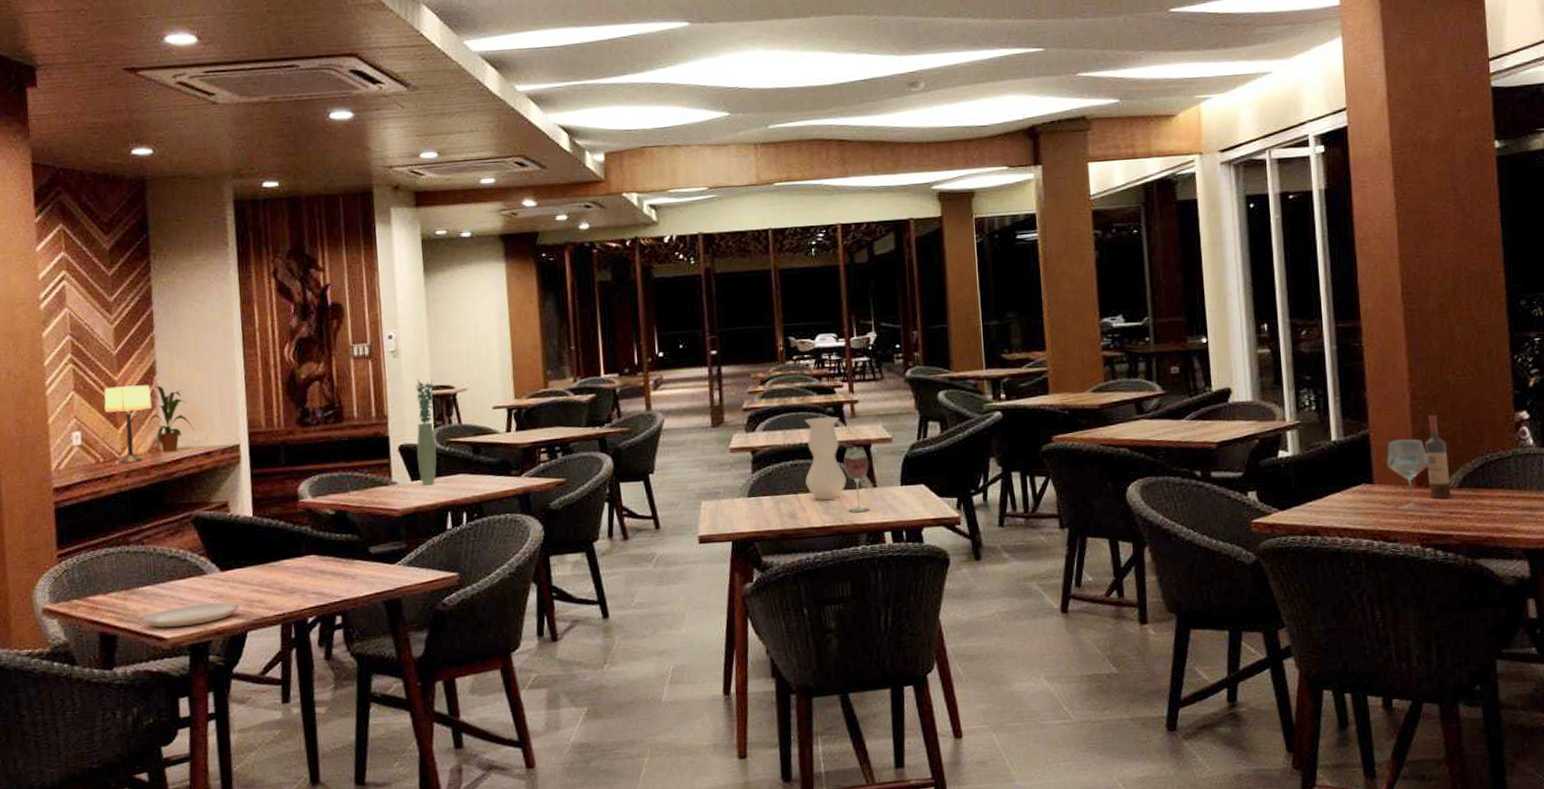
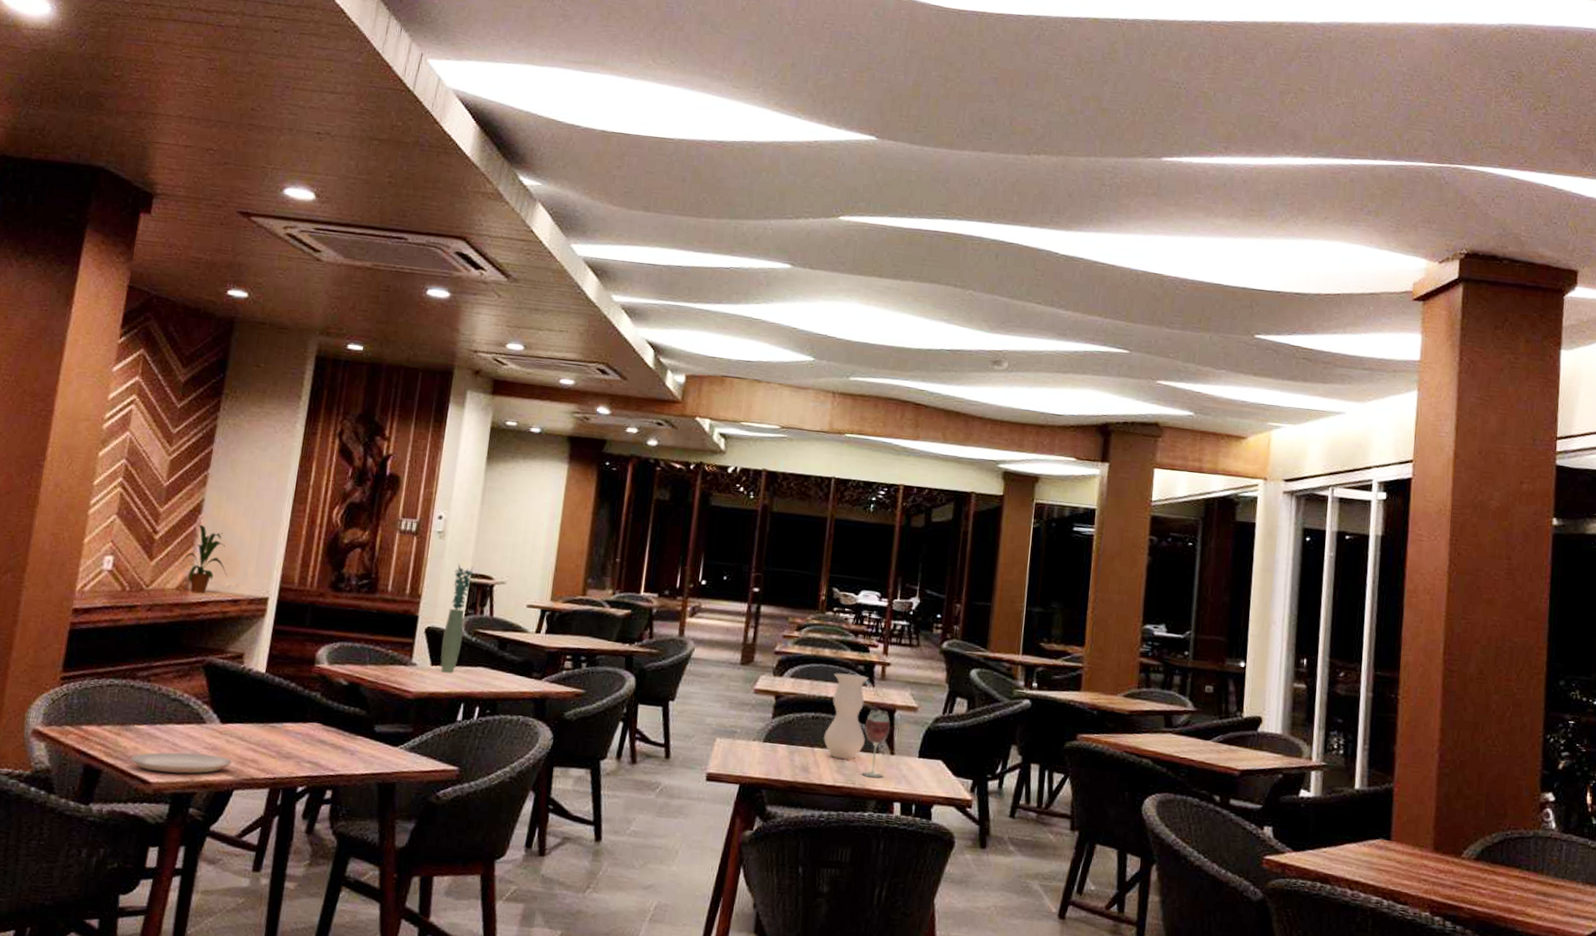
table lamp: present [104,385,152,464] -> none [141,517,193,598]
wine glass: present [1386,439,1429,511] -> none [1406,799,1450,877]
wine bottle: present [1425,415,1452,500] -> none [1446,780,1469,870]

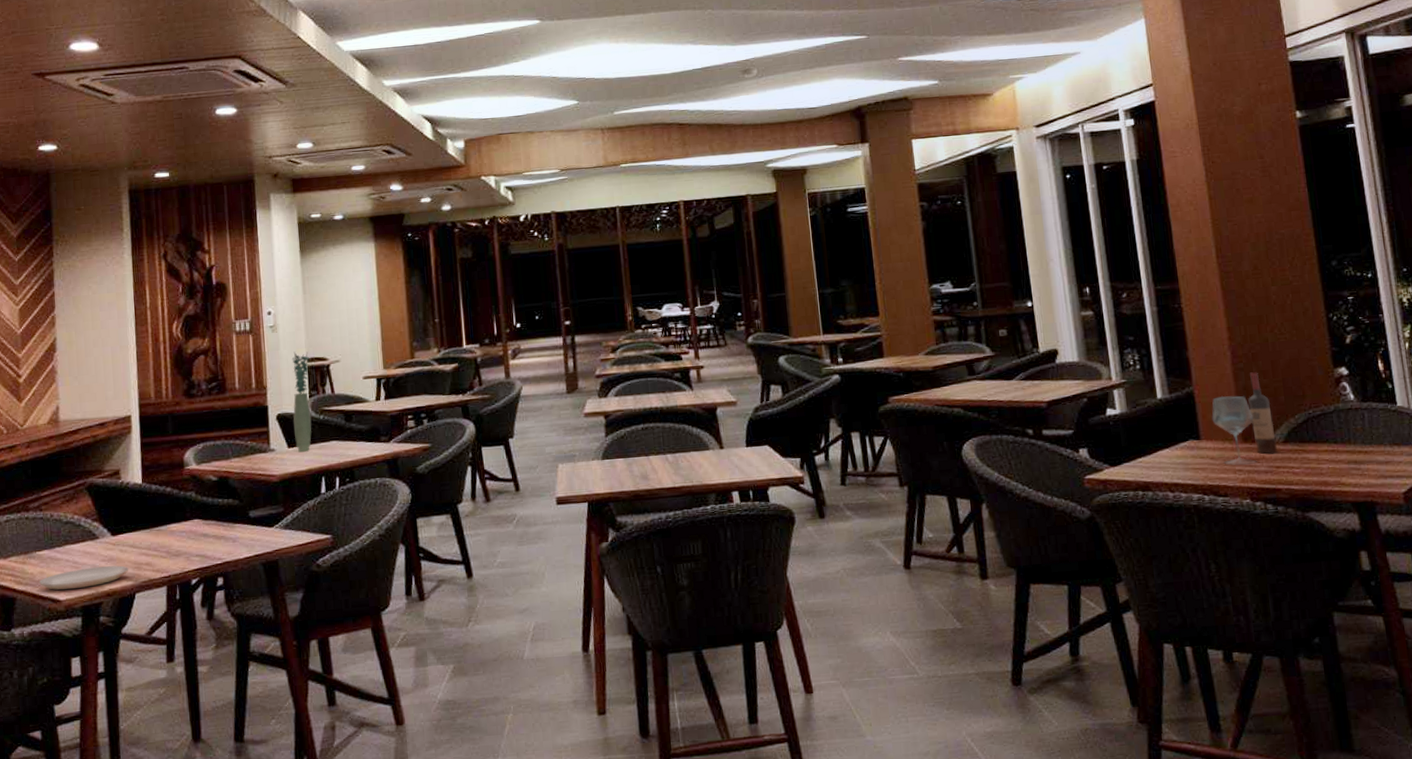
house plant: present [178,524,227,594] -> none [45,361,90,424]
vase: present [824,673,869,760] -> none [653,382,695,463]
wineglass: present [862,709,890,779] -> none [691,409,717,474]
wine glass: none [1406,799,1450,877] -> present [1211,395,1256,466]
wine bottle: none [1446,780,1469,870] -> present [1248,372,1278,455]

